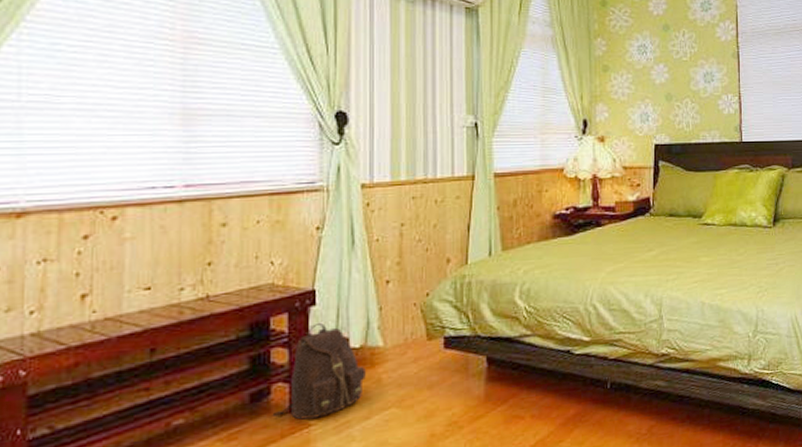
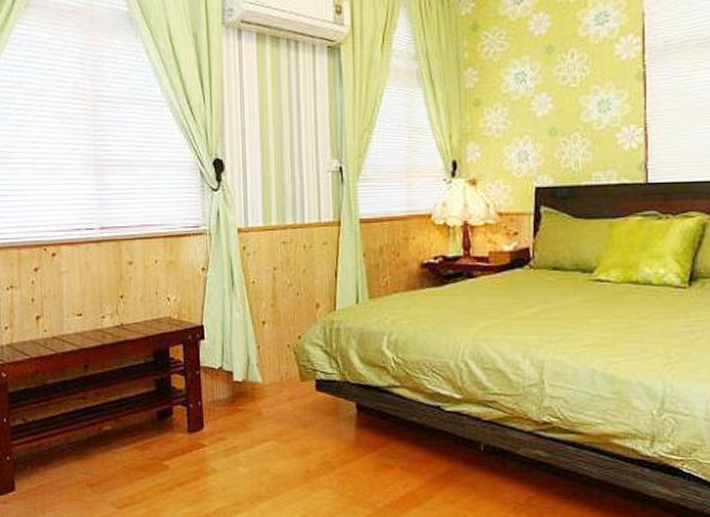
backpack: present [272,322,366,420] -> none [175,355,248,440]

